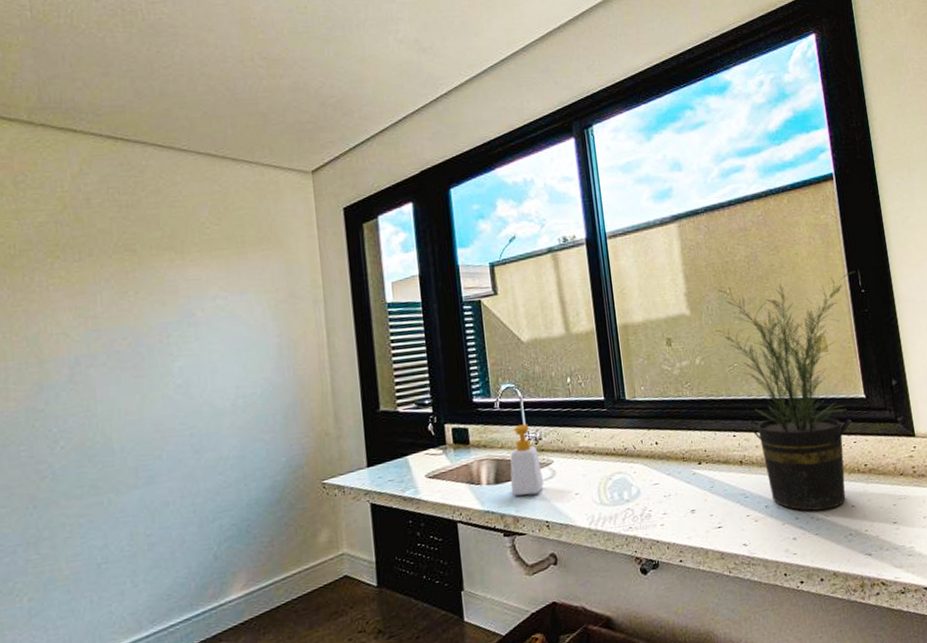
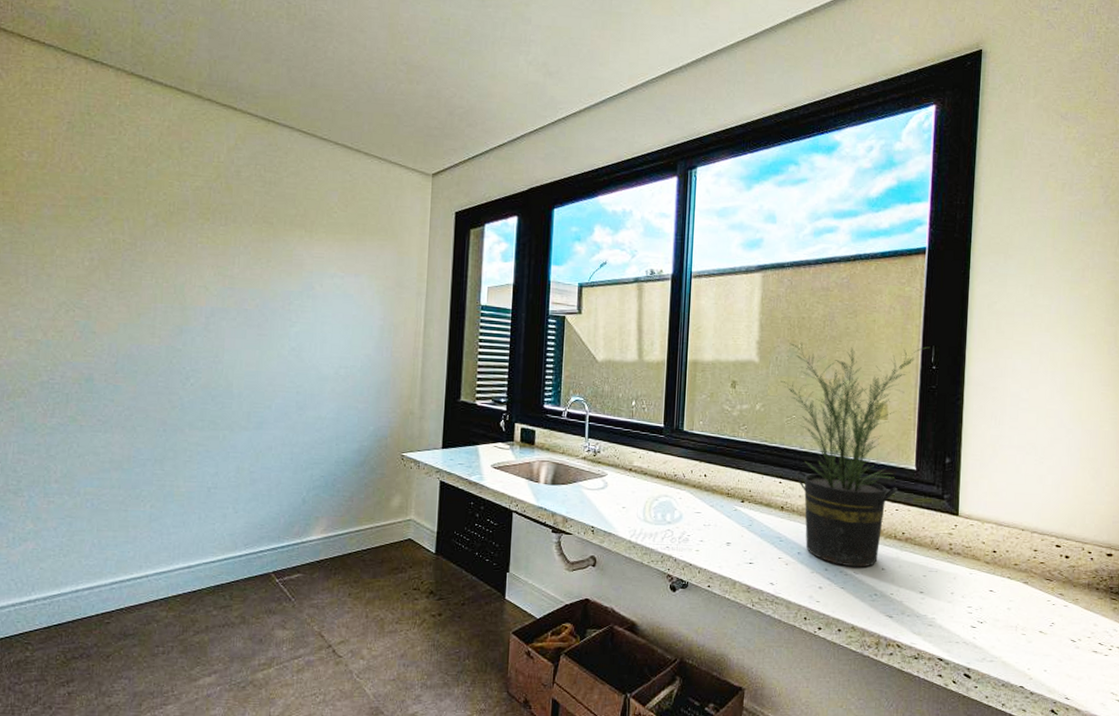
soap bottle: present [510,424,545,496] -> none [565,436,596,501]

